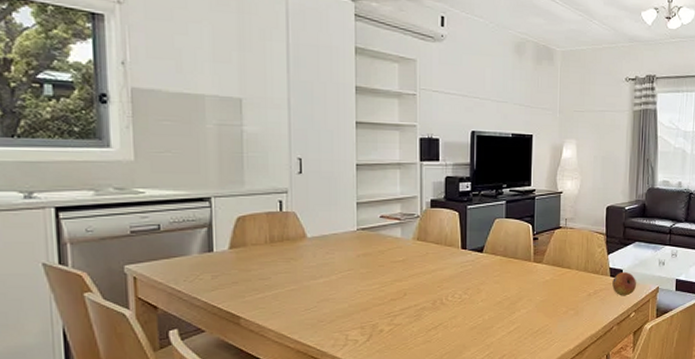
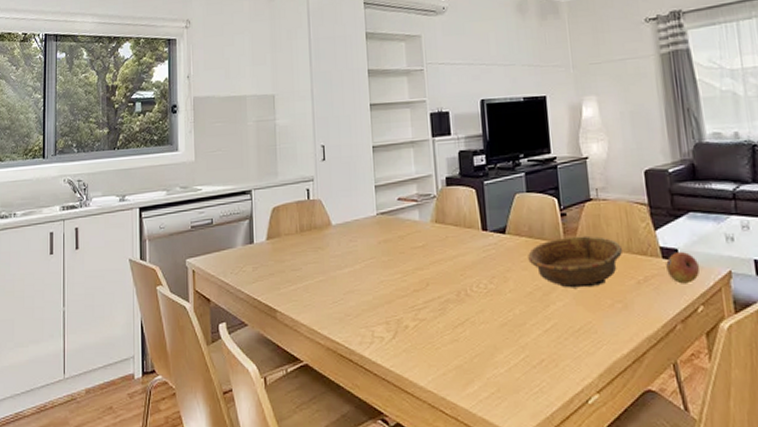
decorative bowl: none [501,257,580,299] -> present [528,235,622,288]

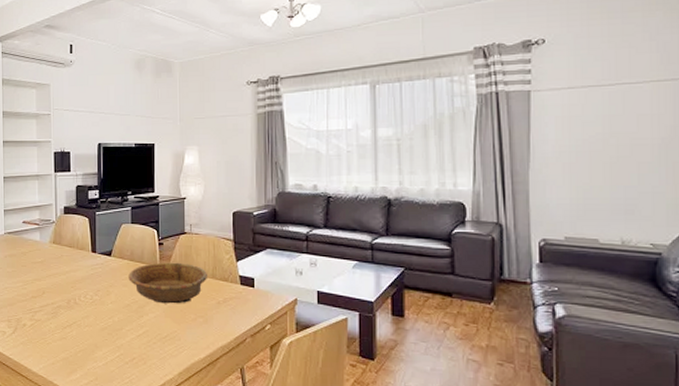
fruit: present [666,252,701,284] -> none [243,281,271,307]

